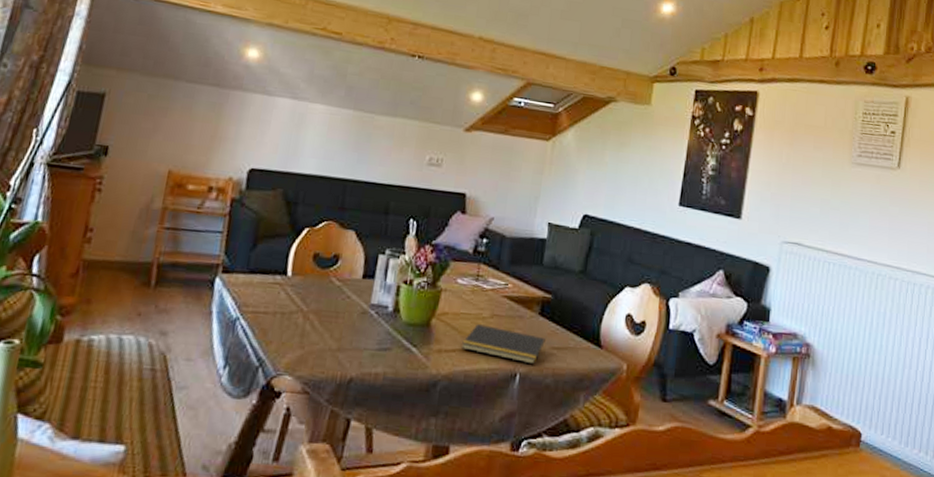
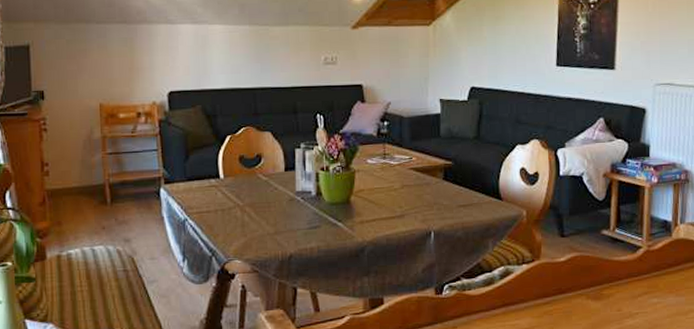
notepad: present [461,324,546,365] -> none [380,195,452,222]

